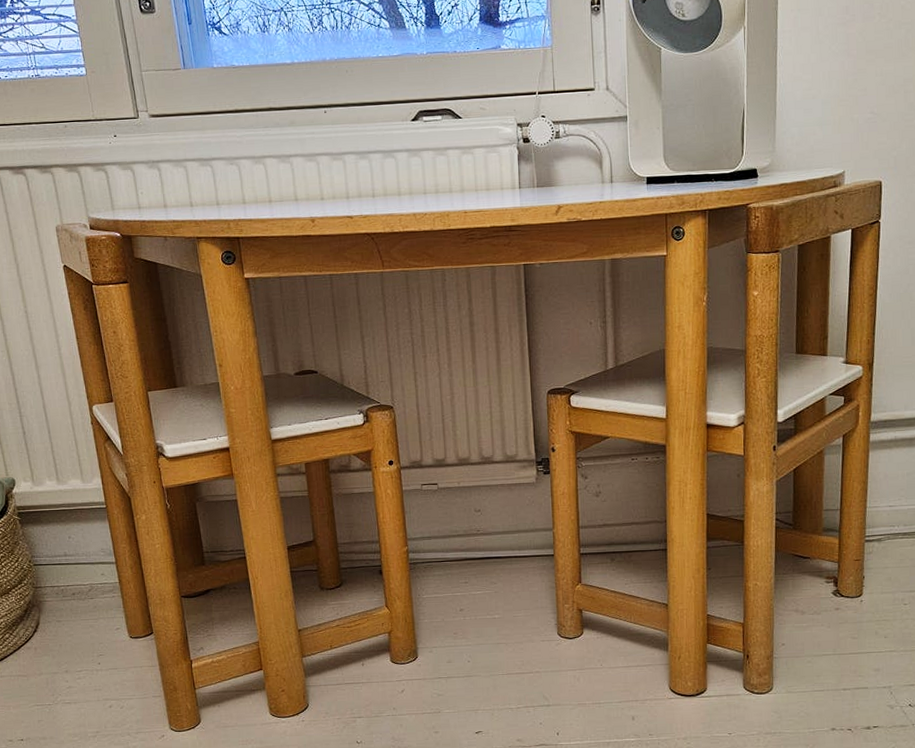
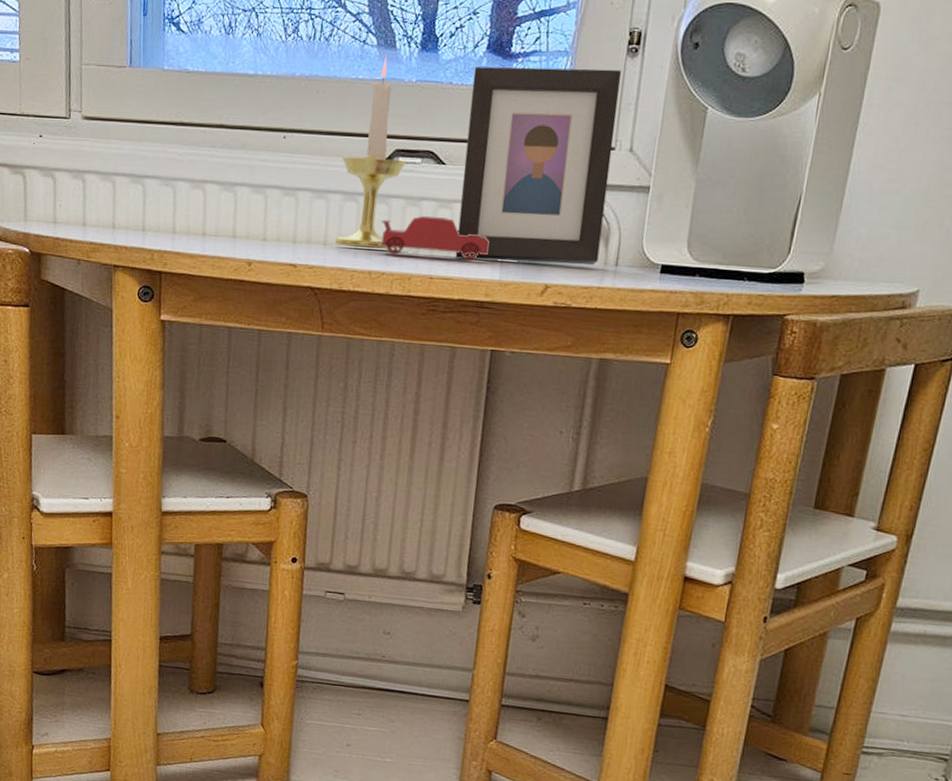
candlestick: none [376,36,431,196] -> present [334,56,407,249]
toy car: none [417,161,508,198] -> present [379,215,490,262]
picture frame: none [472,26,597,193] -> present [455,66,622,266]

